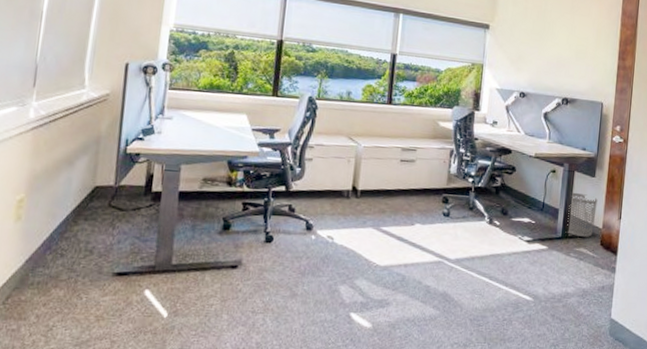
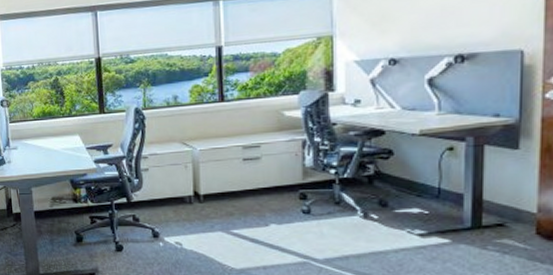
waste bin: present [565,192,598,237] -> none [477,171,526,225]

